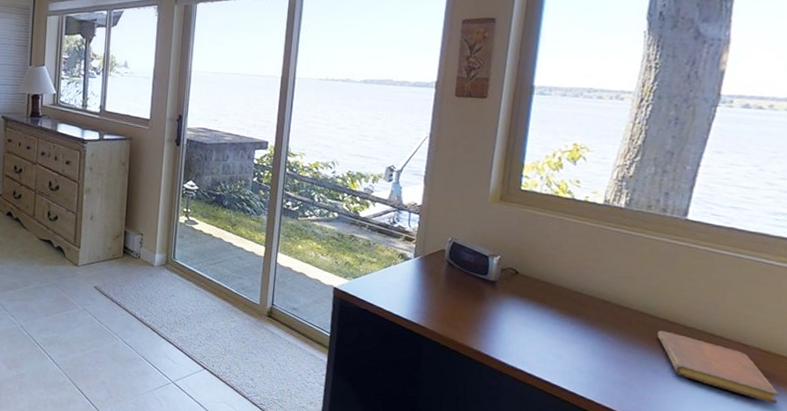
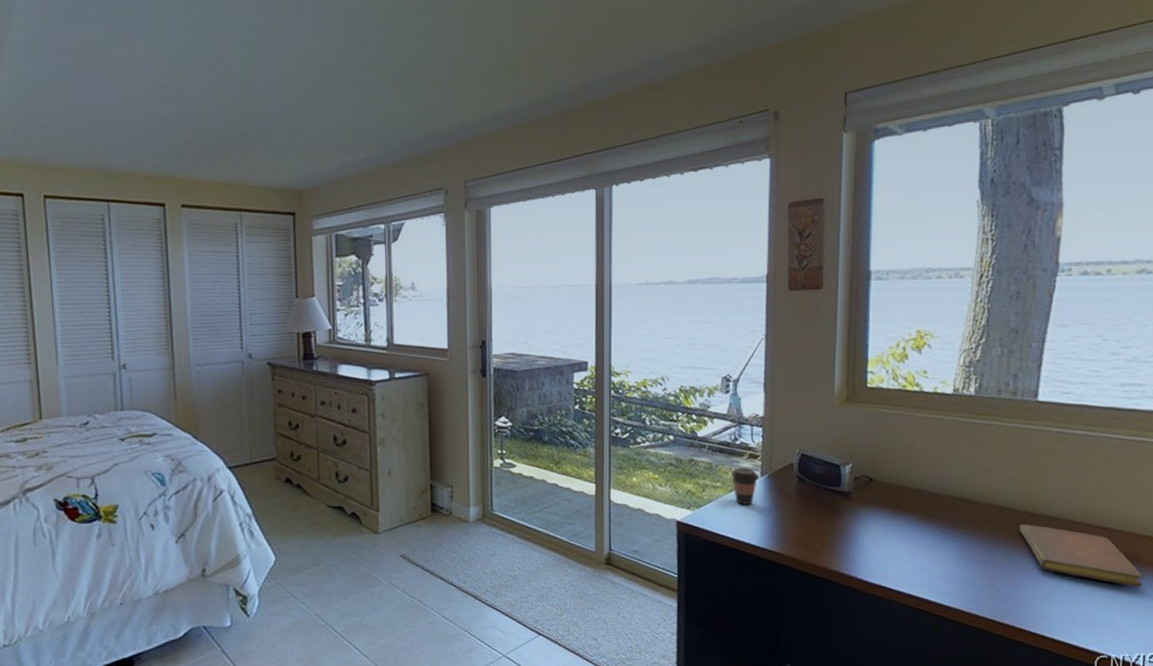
coffee cup: none [387,247,412,281] -> present [731,467,759,505]

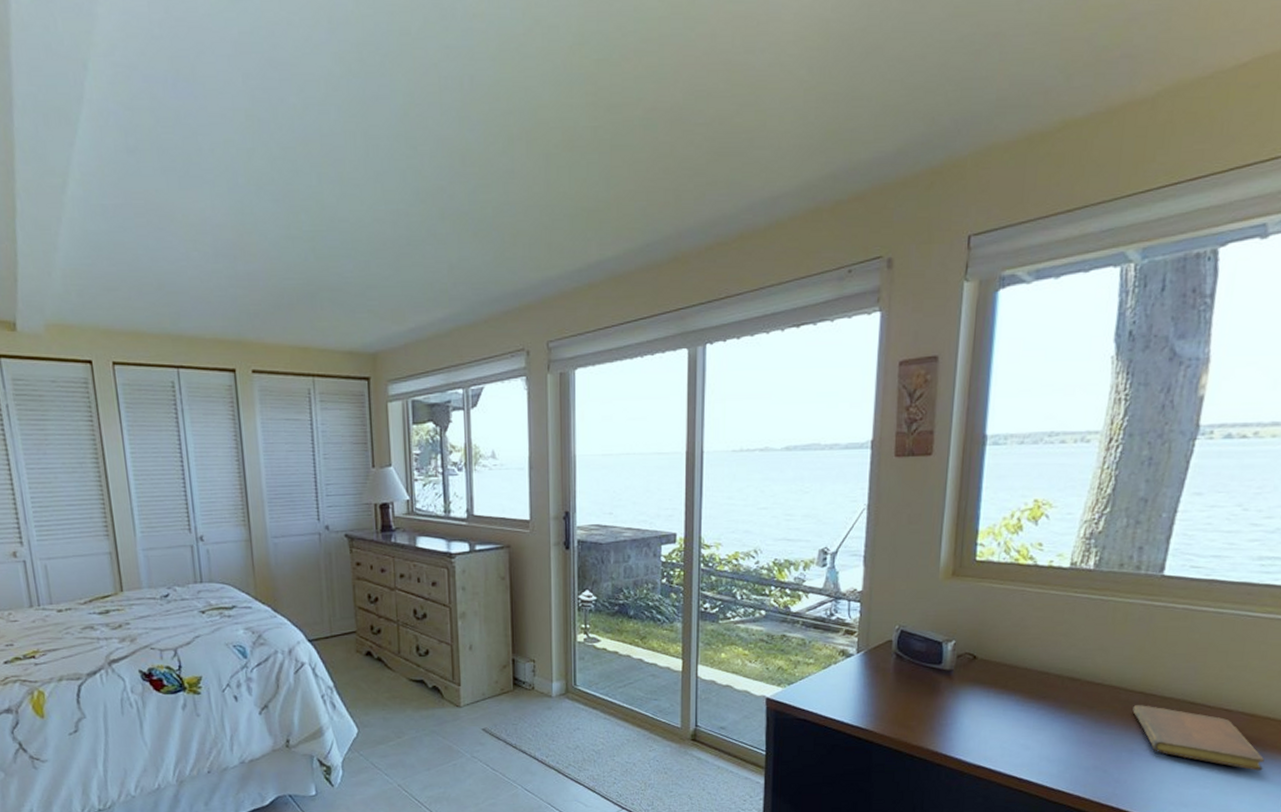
coffee cup: present [731,467,759,505] -> none [825,643,855,682]

